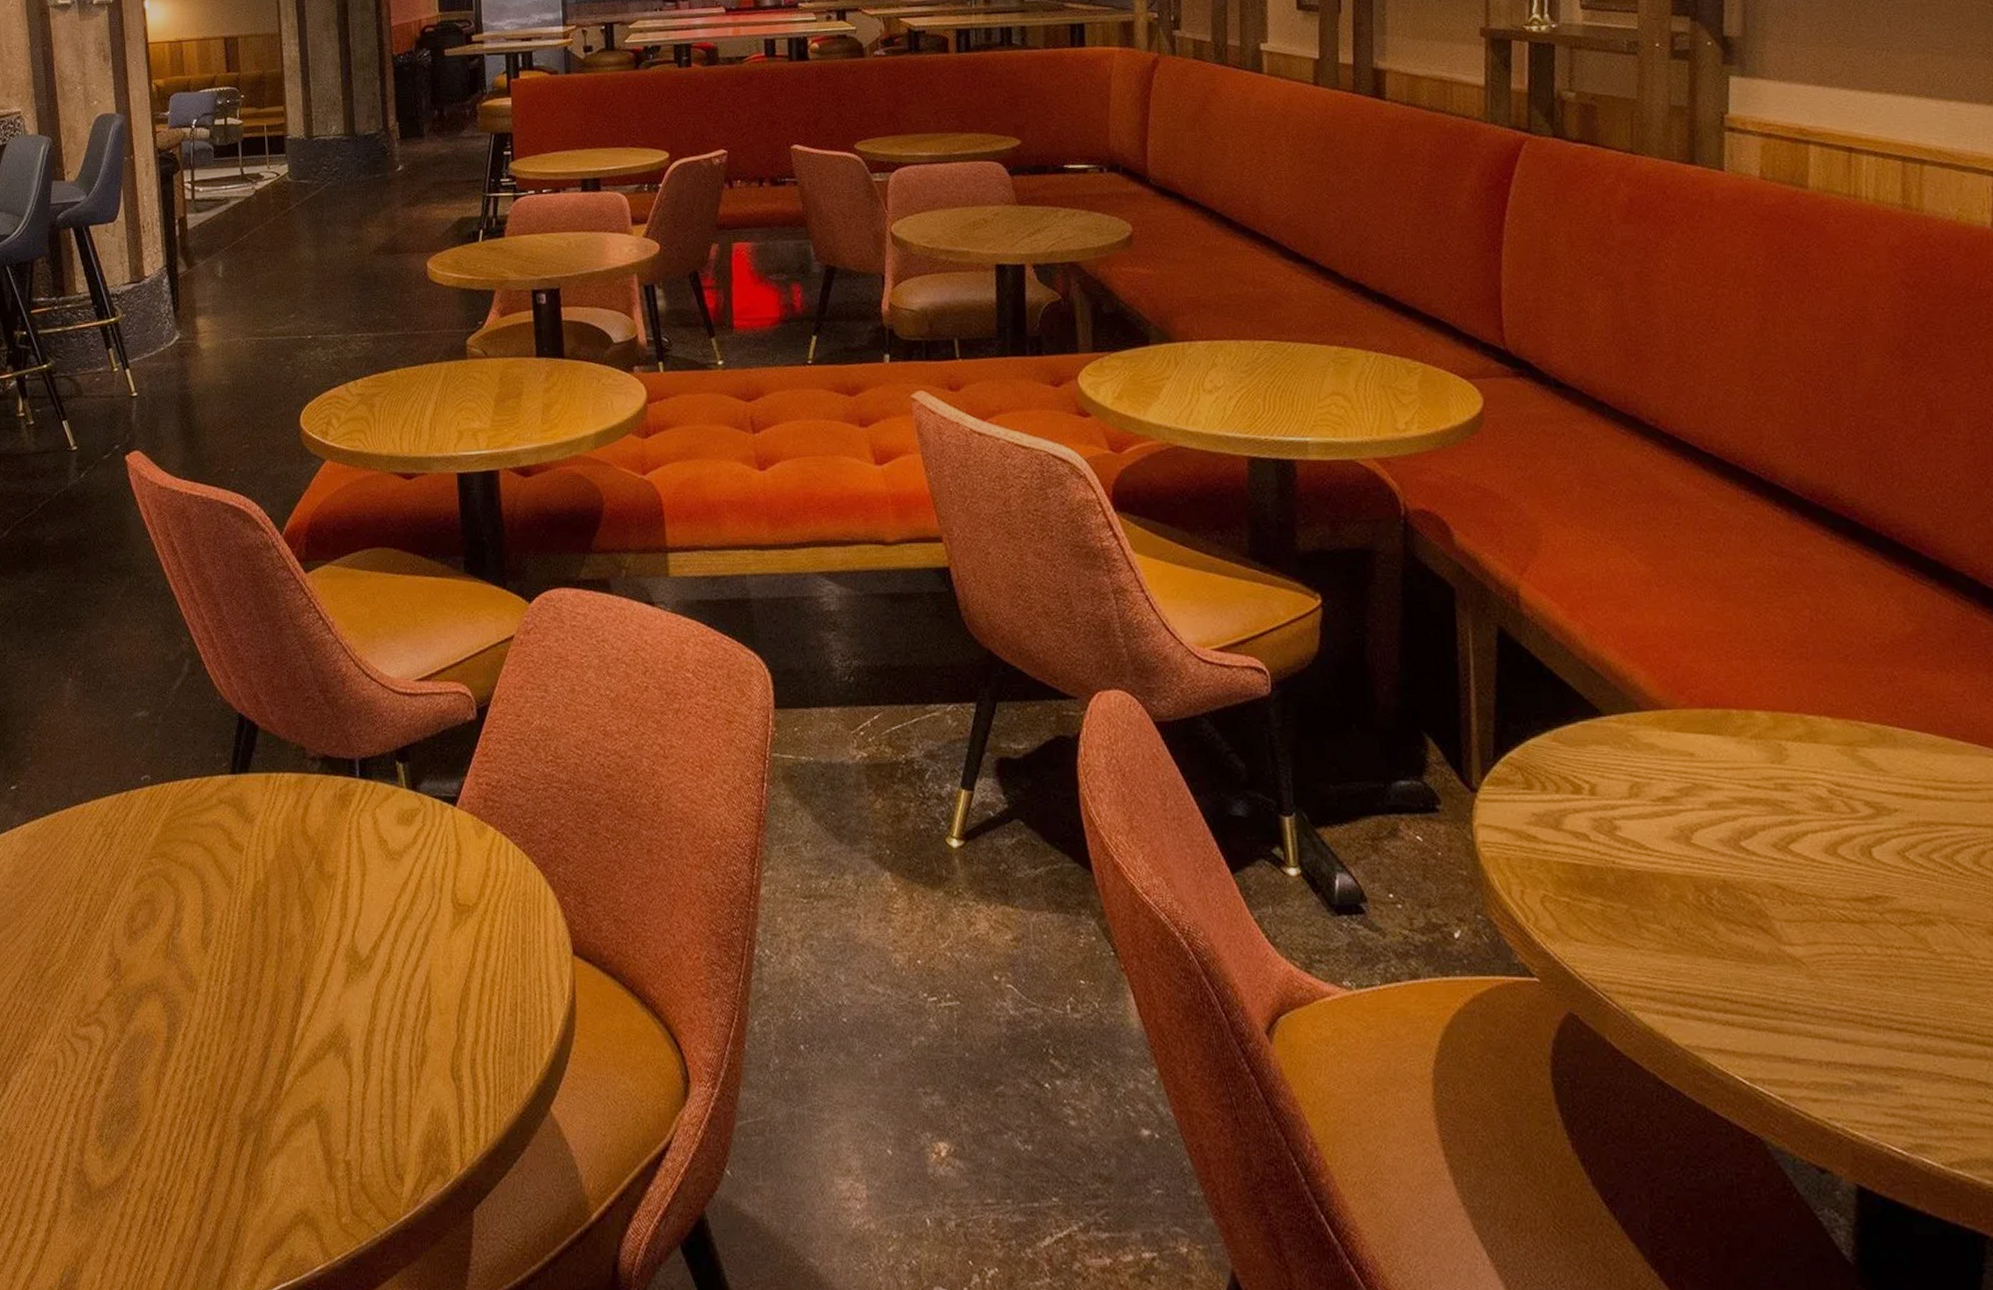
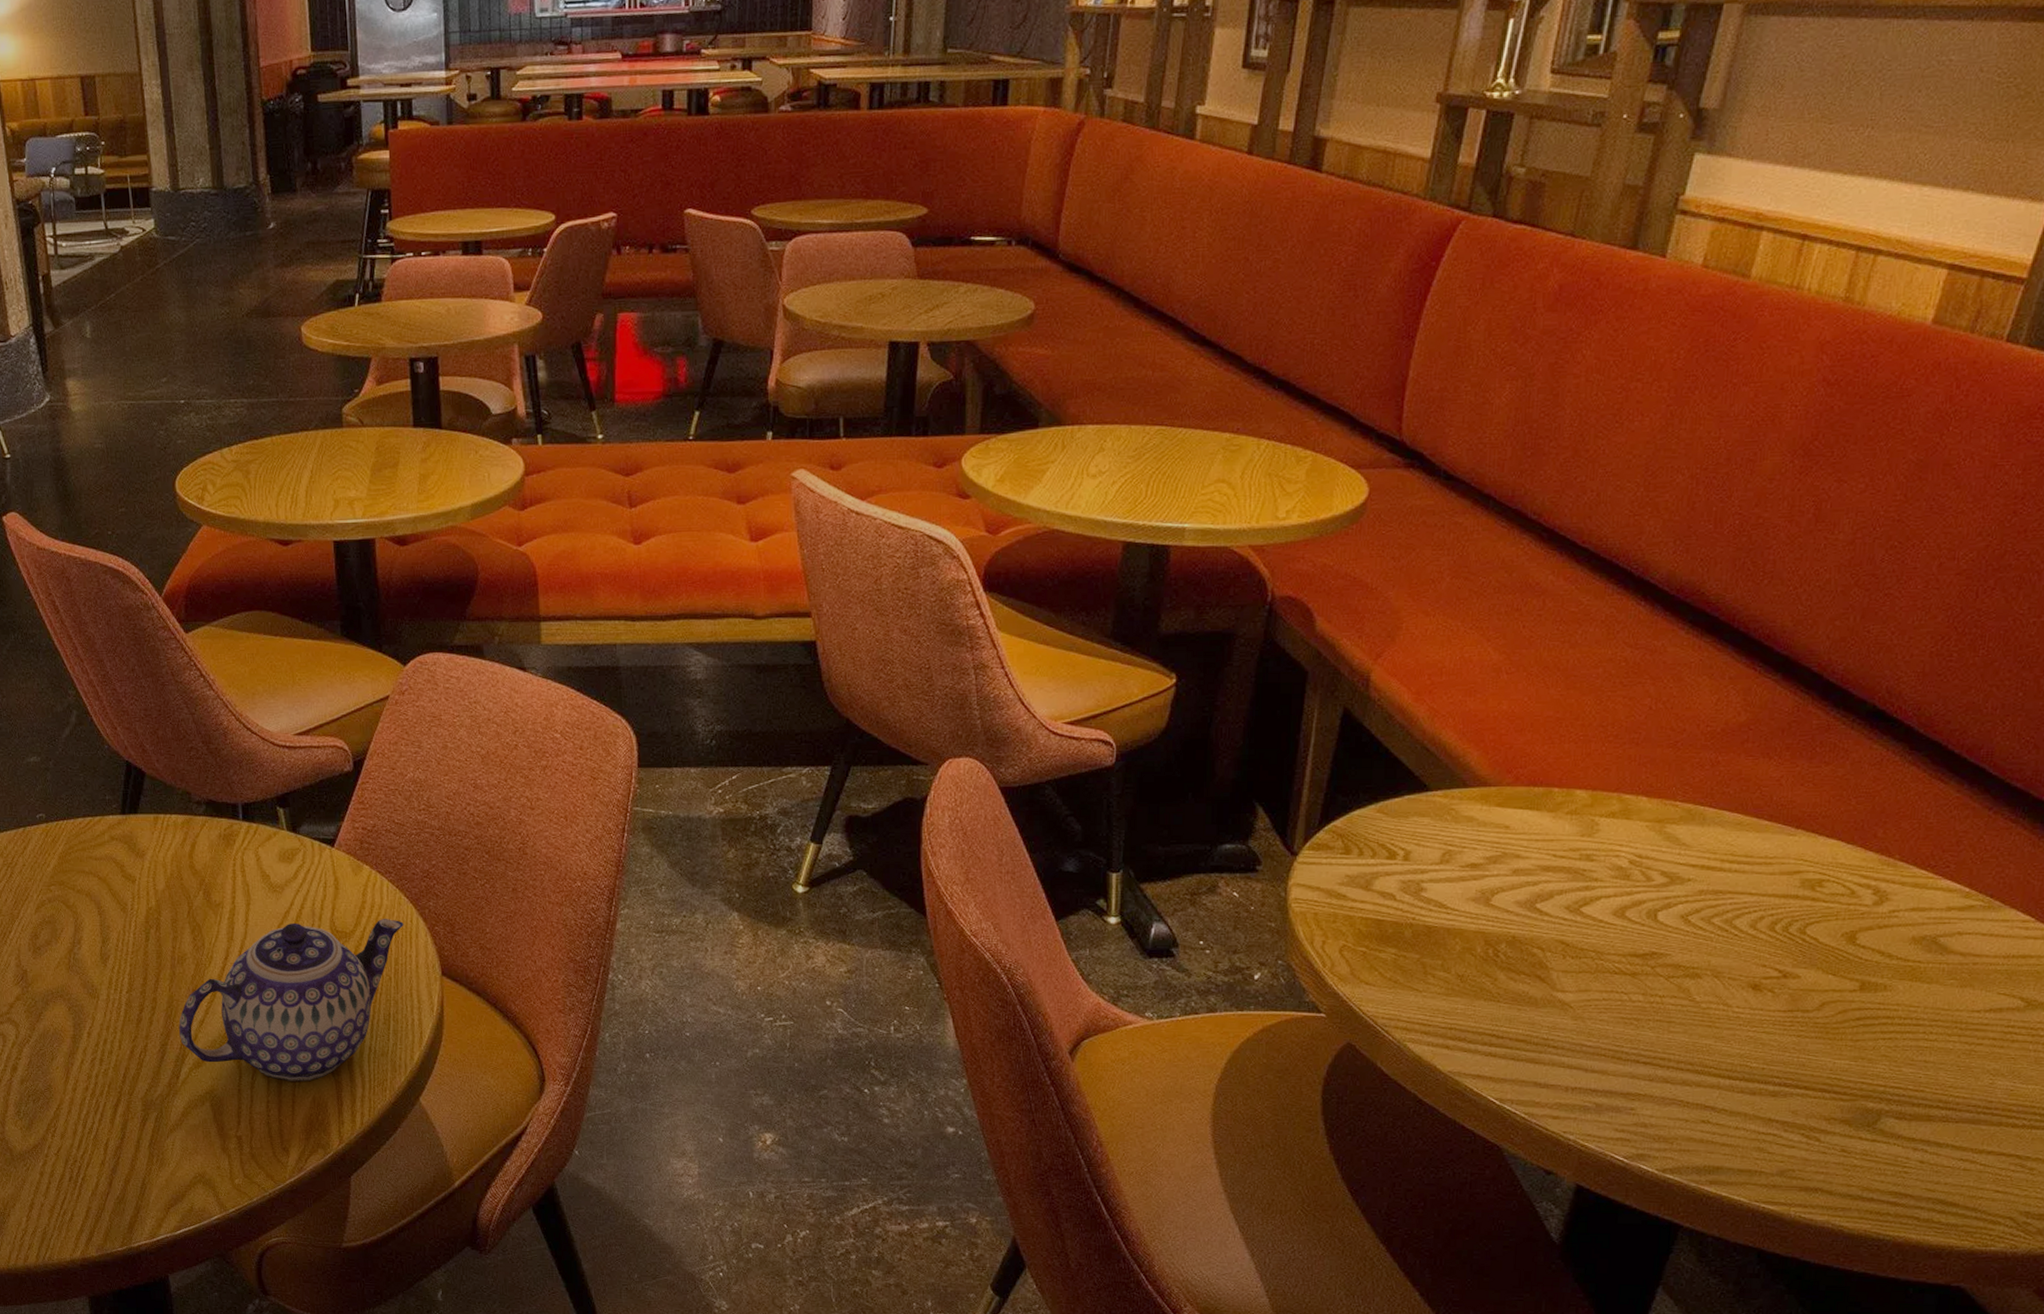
teapot: none [284,888,531,1091] -> present [179,919,404,1083]

